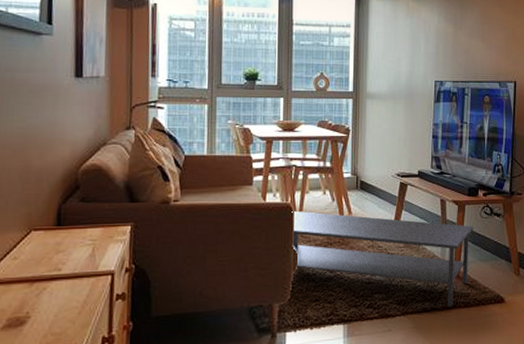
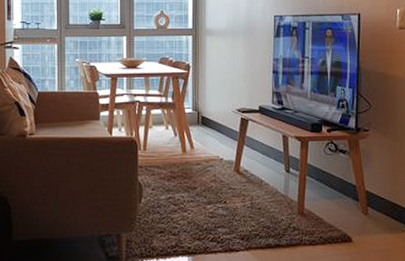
coffee table: present [292,210,474,307] -> none [136,144,318,244]

